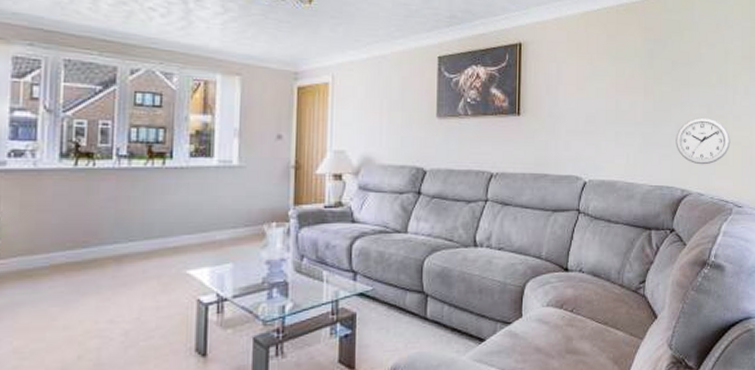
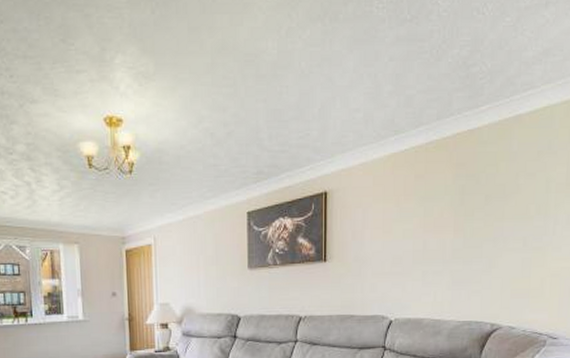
wall clock: present [676,117,731,165] -> none [486,251,548,299]

